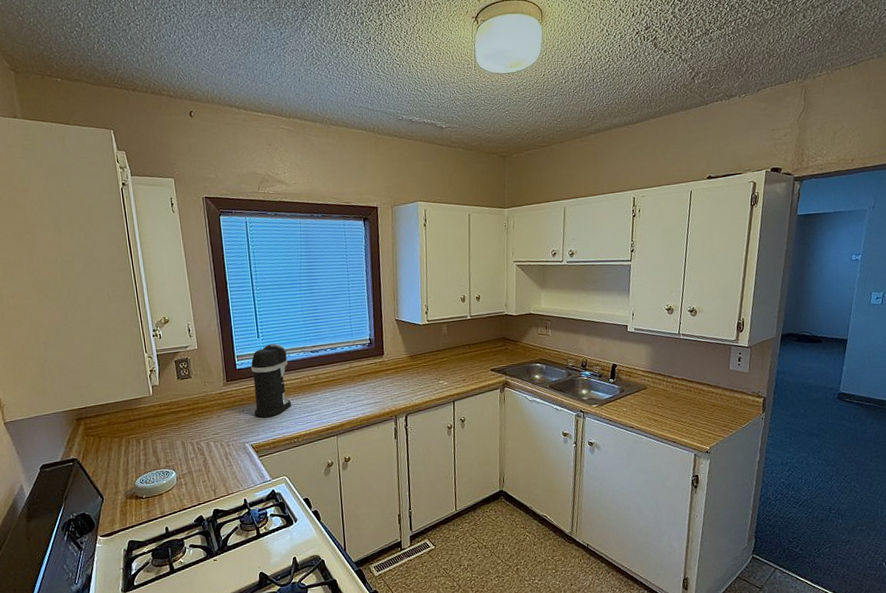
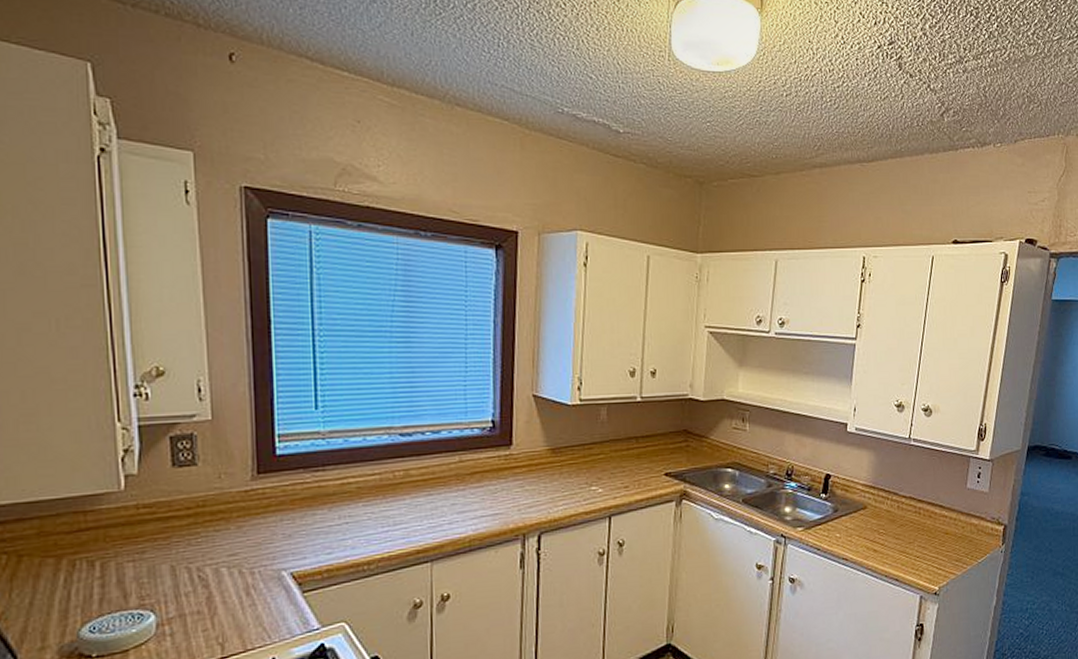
coffee maker: present [251,343,292,418] -> none [300,419,364,532]

